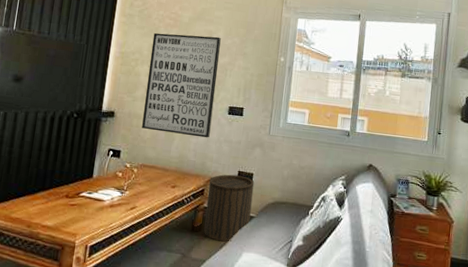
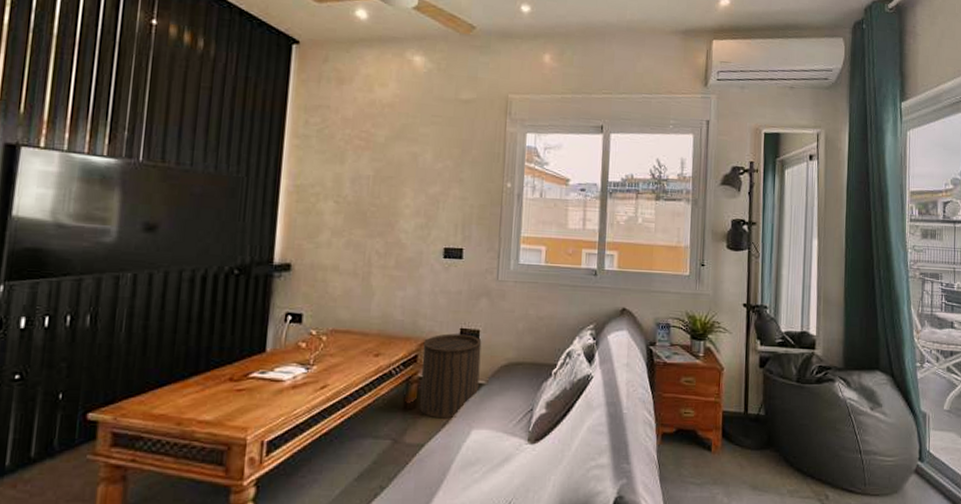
wall art: present [142,32,221,138] -> none [330,157,429,290]

